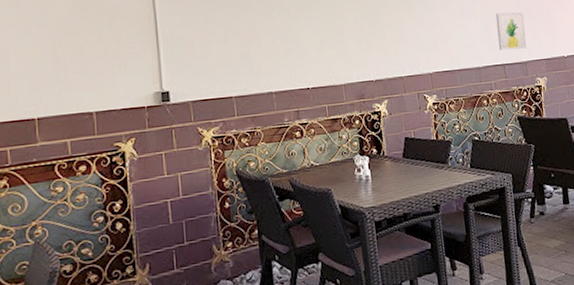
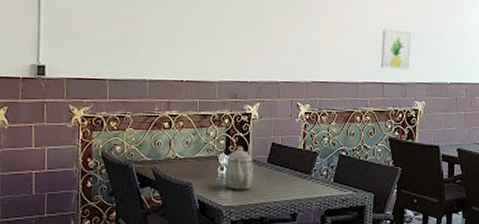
teapot: none [362,145,392,190] -> present [225,146,254,190]

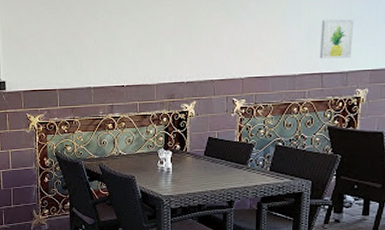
teapot: present [225,146,254,190] -> none [165,141,192,181]

